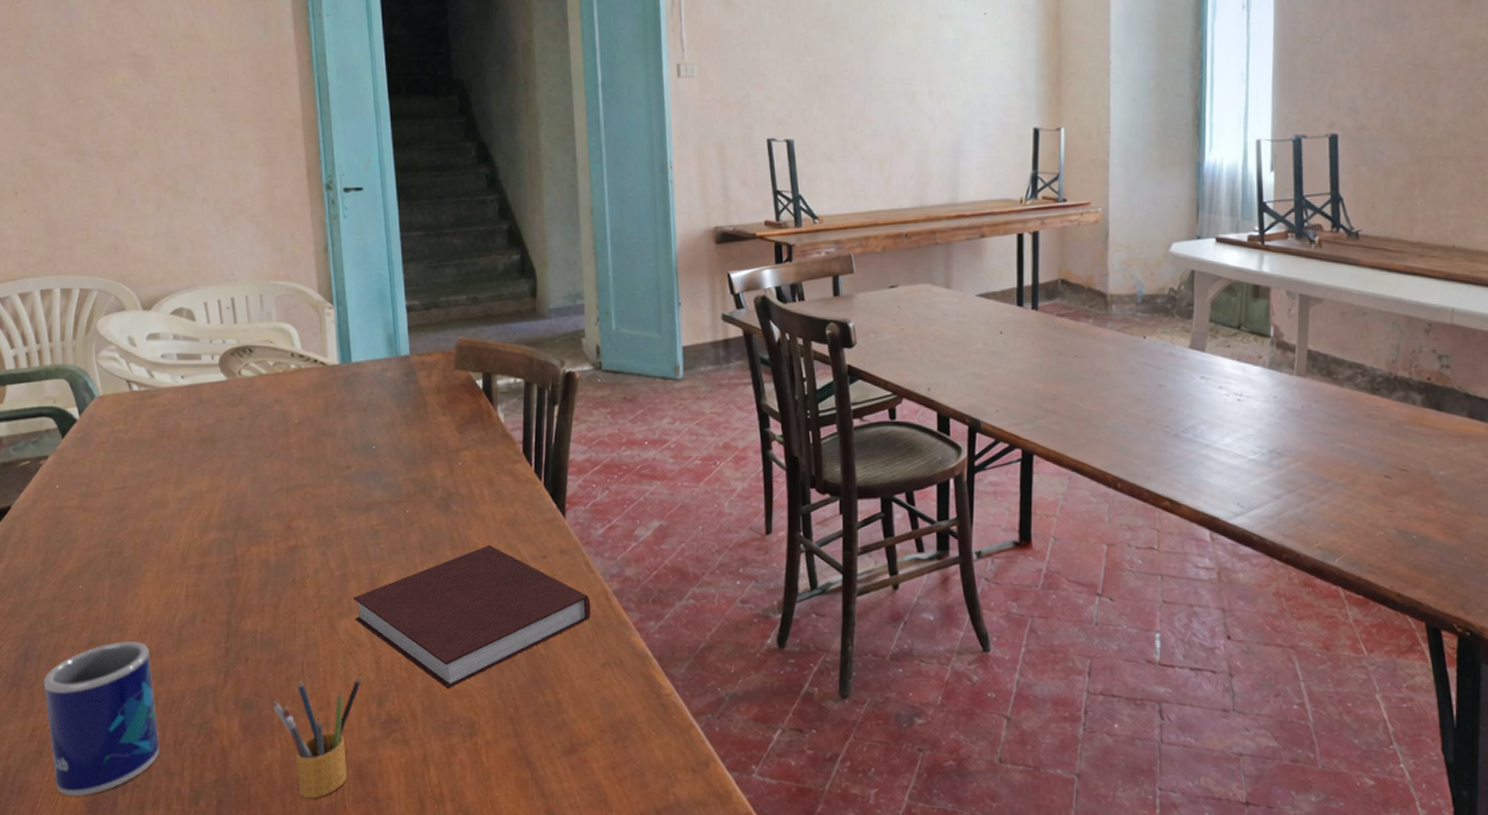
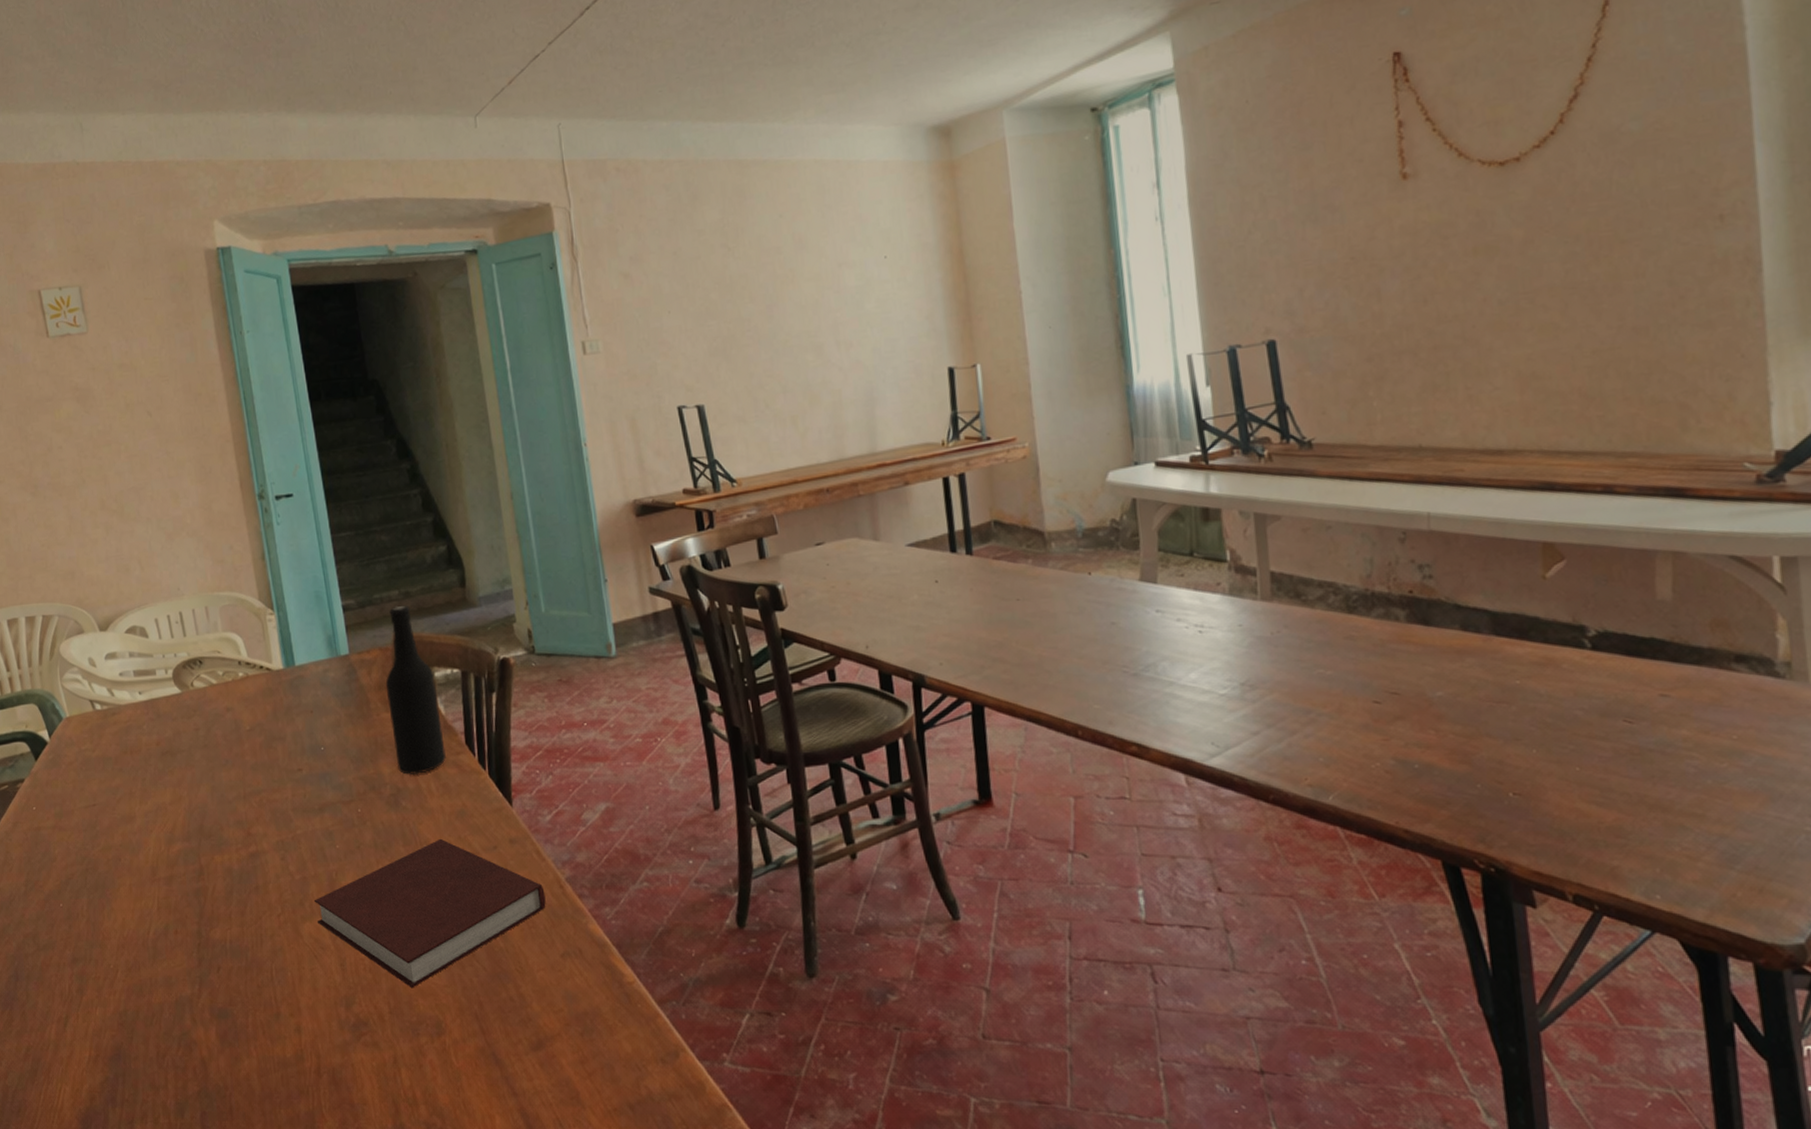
mug: present [43,641,160,796] -> none [33,957,144,1113]
pencil box: present [271,673,362,799] -> none [244,977,329,1107]
bottle: none [445,310,502,481] -> present [385,605,446,776]

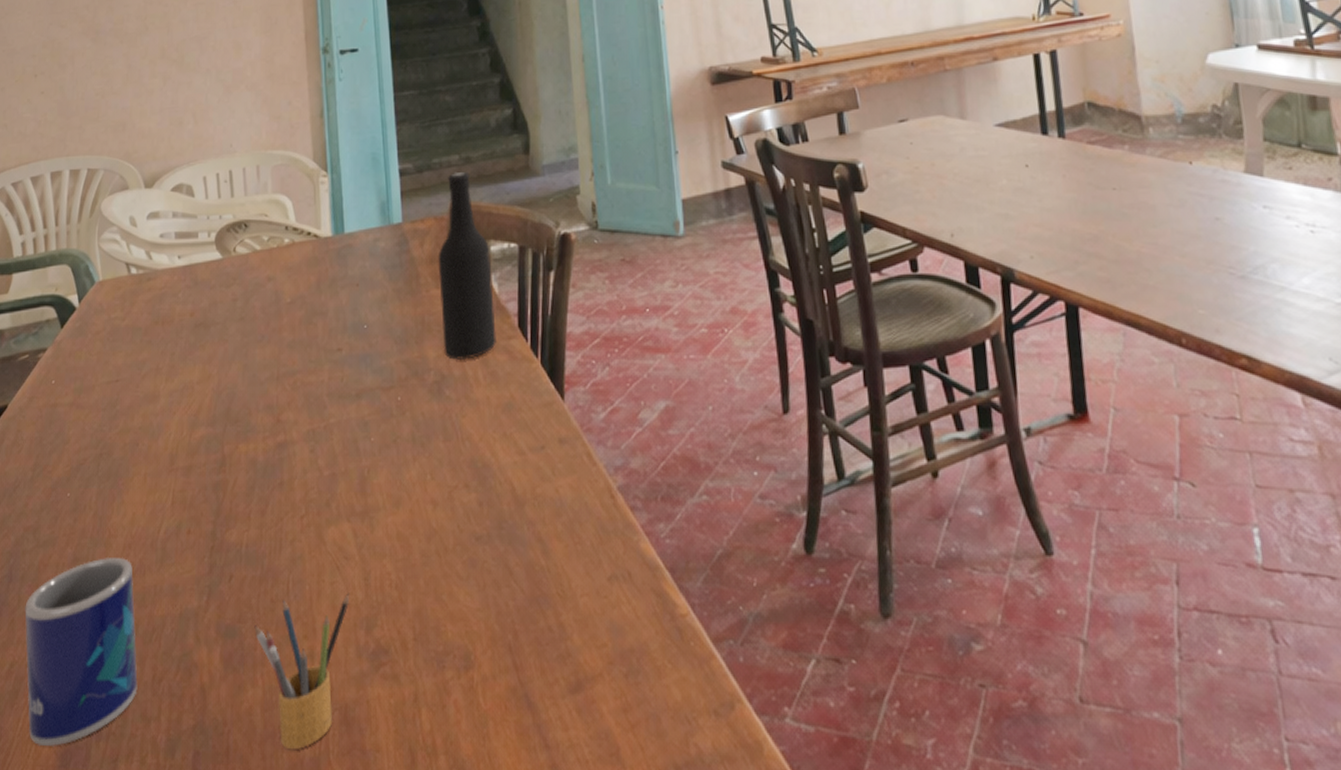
mug: none [33,957,144,1113] -> present [25,558,138,746]
pencil box: none [244,977,329,1107] -> present [254,593,350,750]
notebook: present [313,838,546,988] -> none [341,434,595,611]

